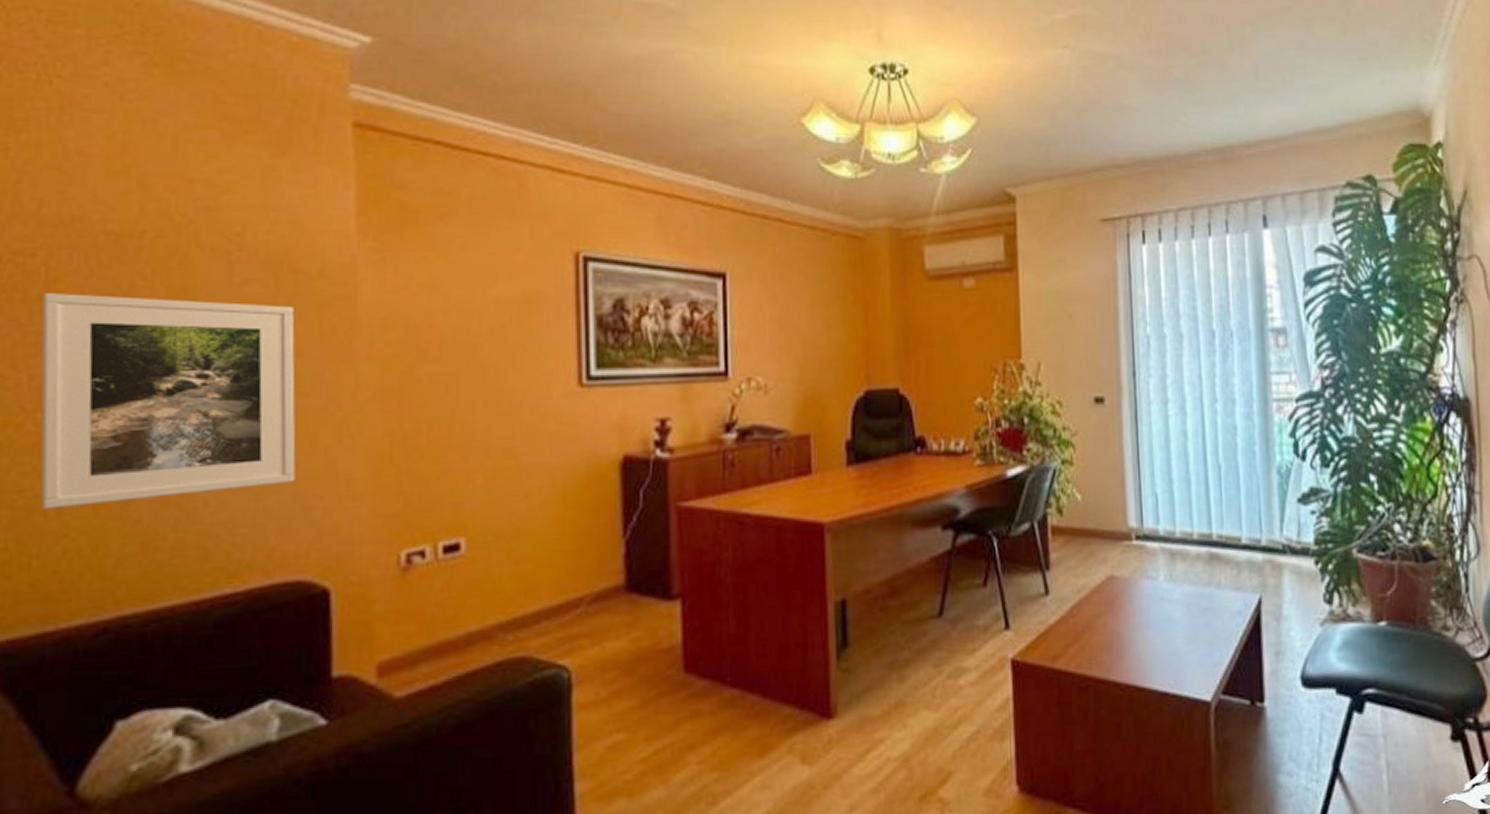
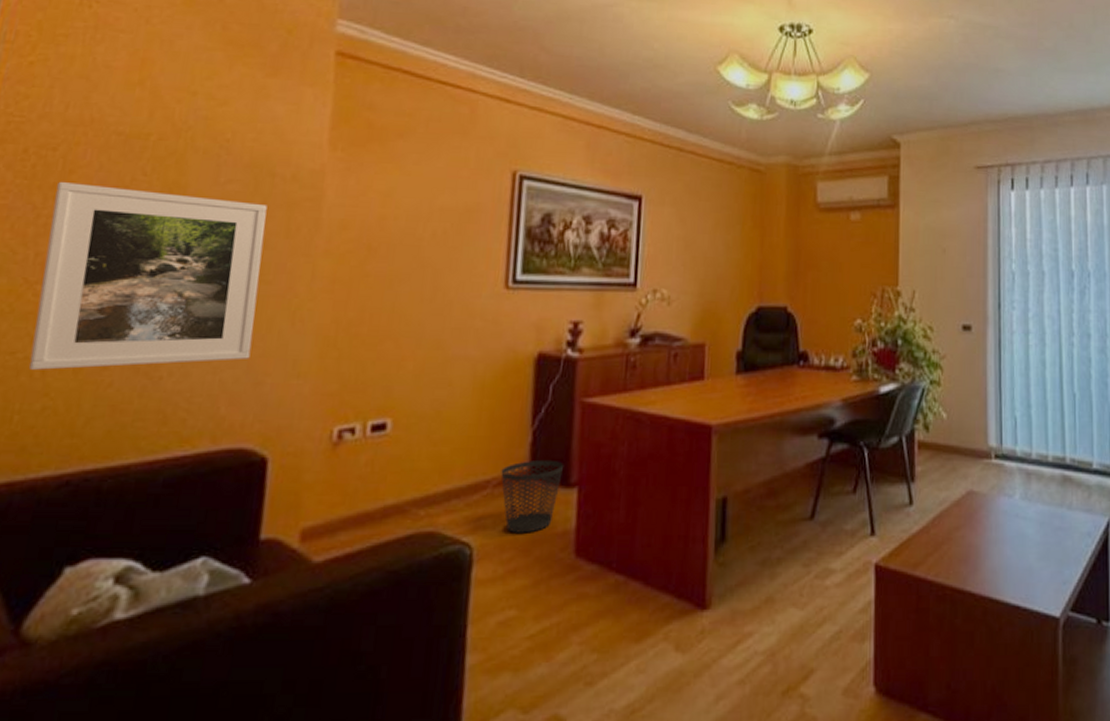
wastebasket: none [594,571,664,653] -> present [501,459,565,533]

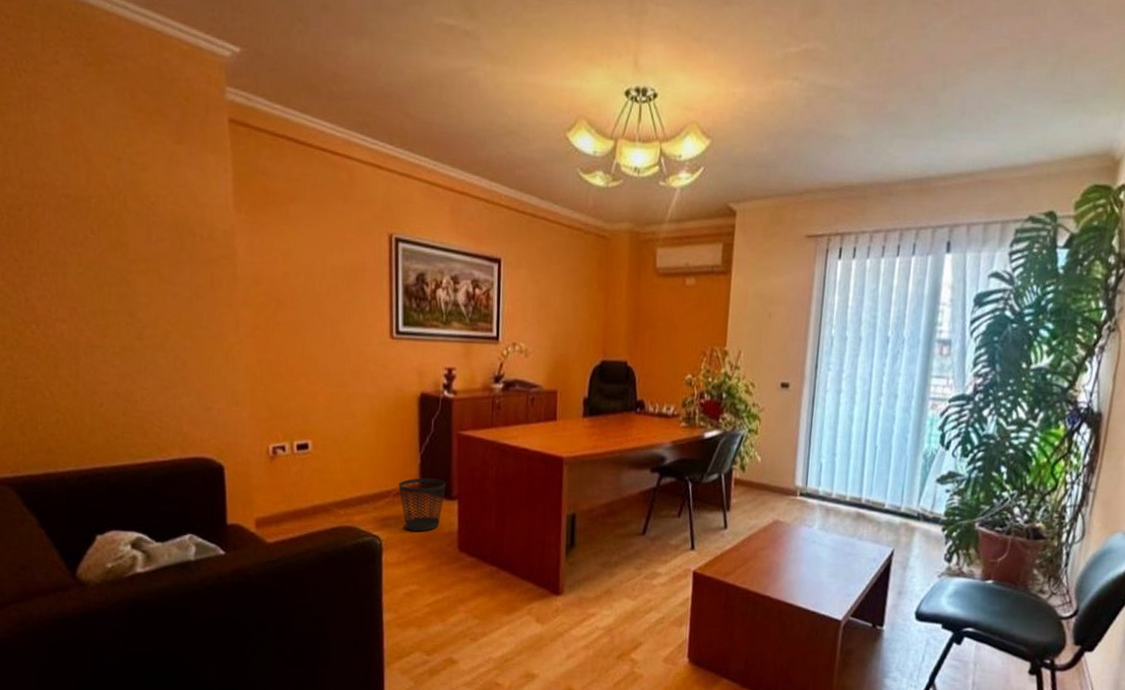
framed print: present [29,182,267,370] -> none [29,239,199,392]

